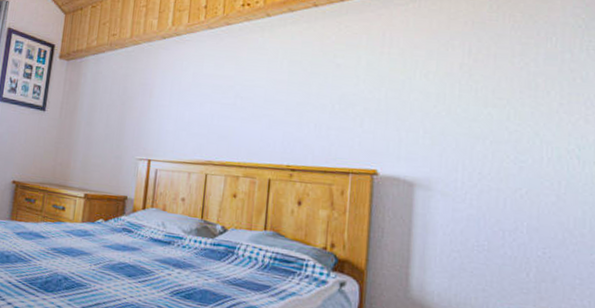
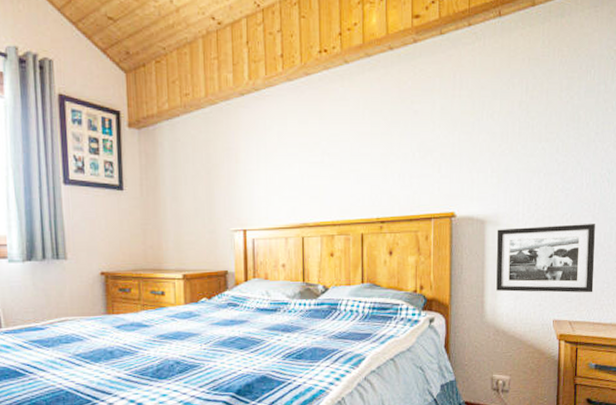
picture frame: none [425,195,561,288] -> present [496,224,595,293]

